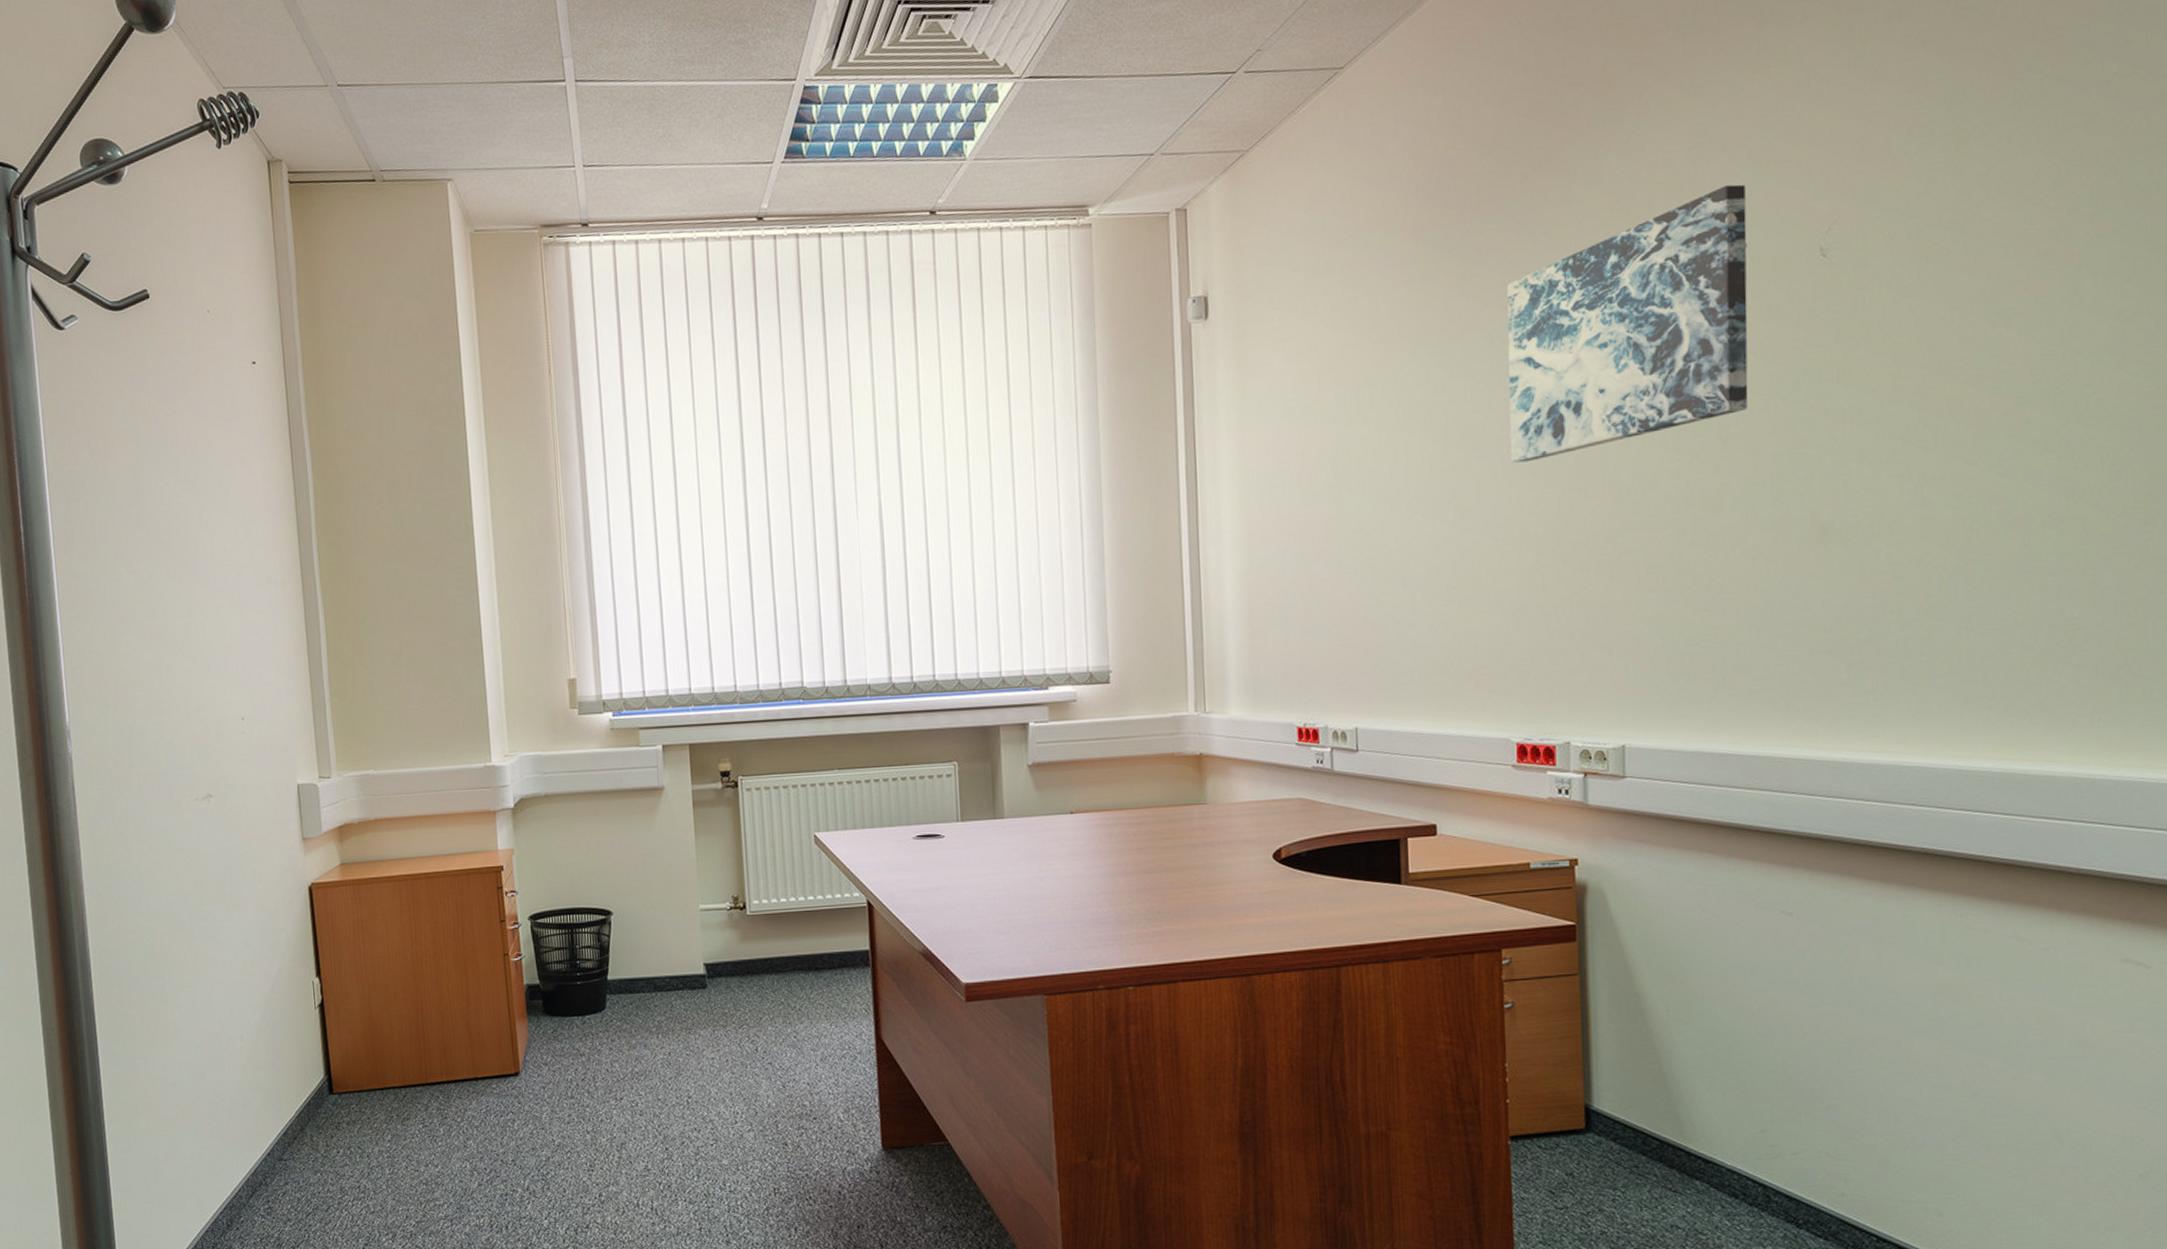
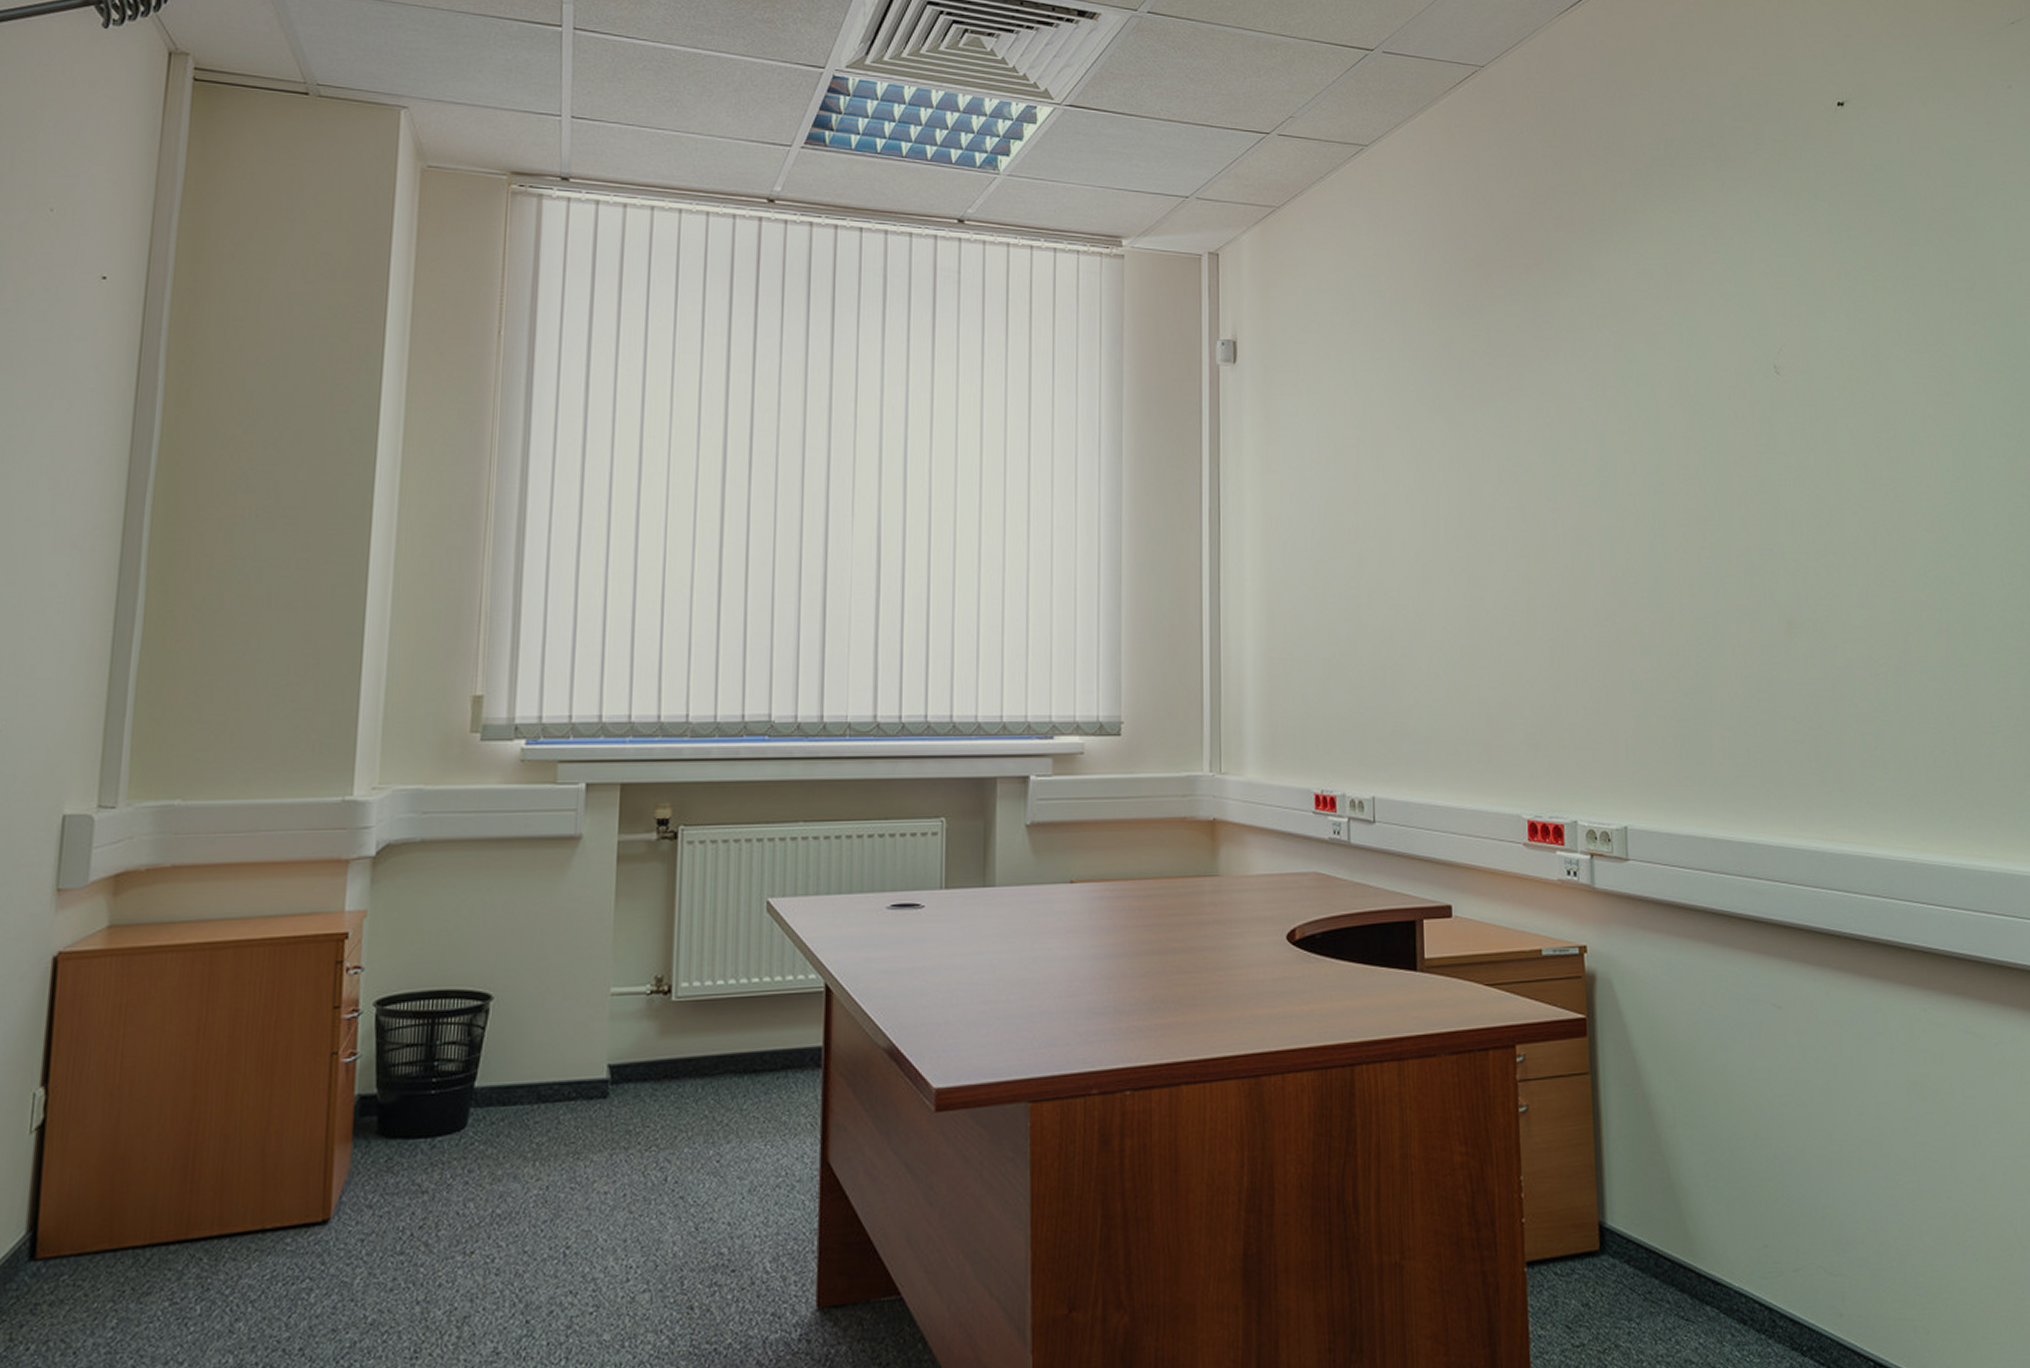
wall art: present [1506,184,1748,463] -> none [1513,300,1722,535]

